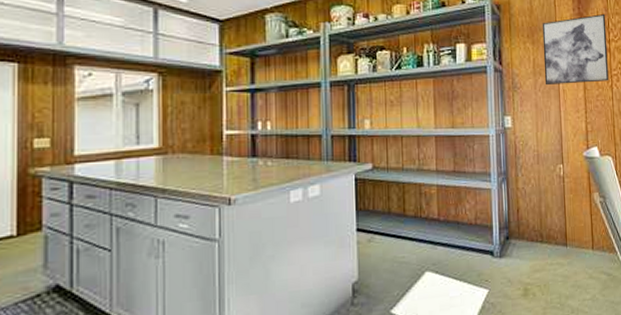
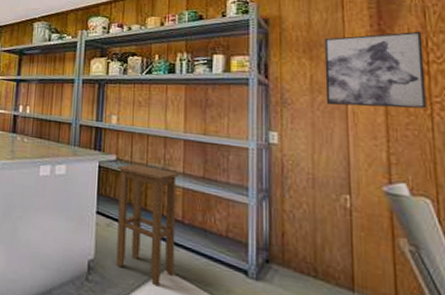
stool: none [374,169,434,290] -> present [116,164,178,287]

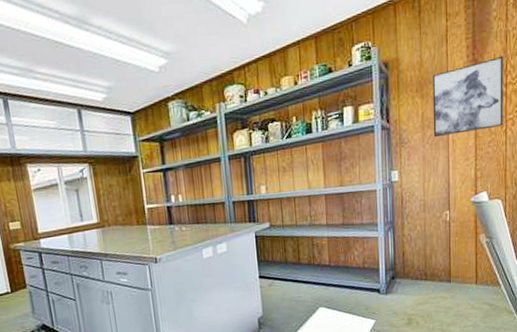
stool: present [116,164,178,287] -> none [272,225,327,322]

